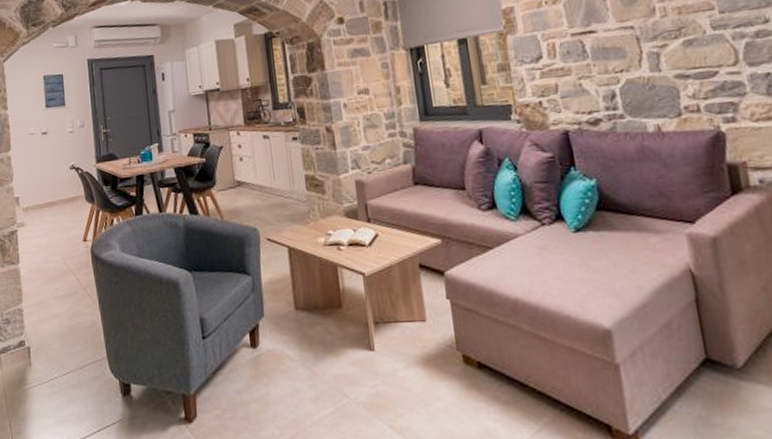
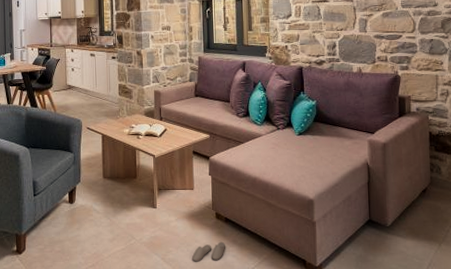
slippers: none [433,398,483,431] -> present [191,241,225,262]

